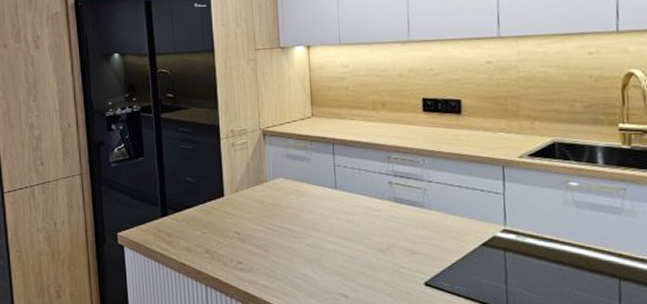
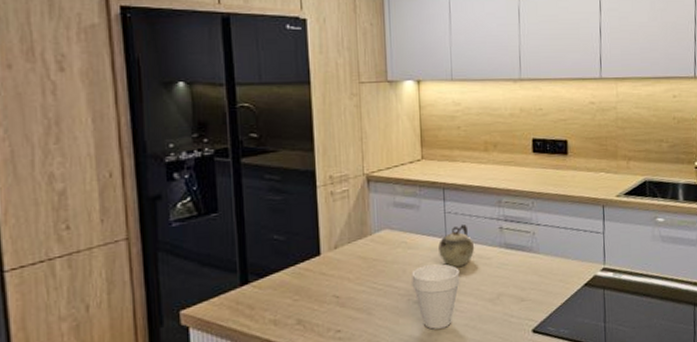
cup: none [304,212,350,271] -> present [411,263,460,330]
teapot: none [329,176,364,216] -> present [438,223,475,267]

